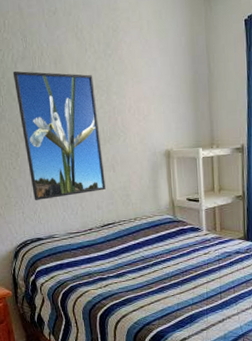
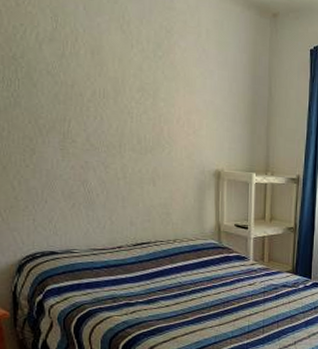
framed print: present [12,71,106,200] -> none [35,52,143,208]

